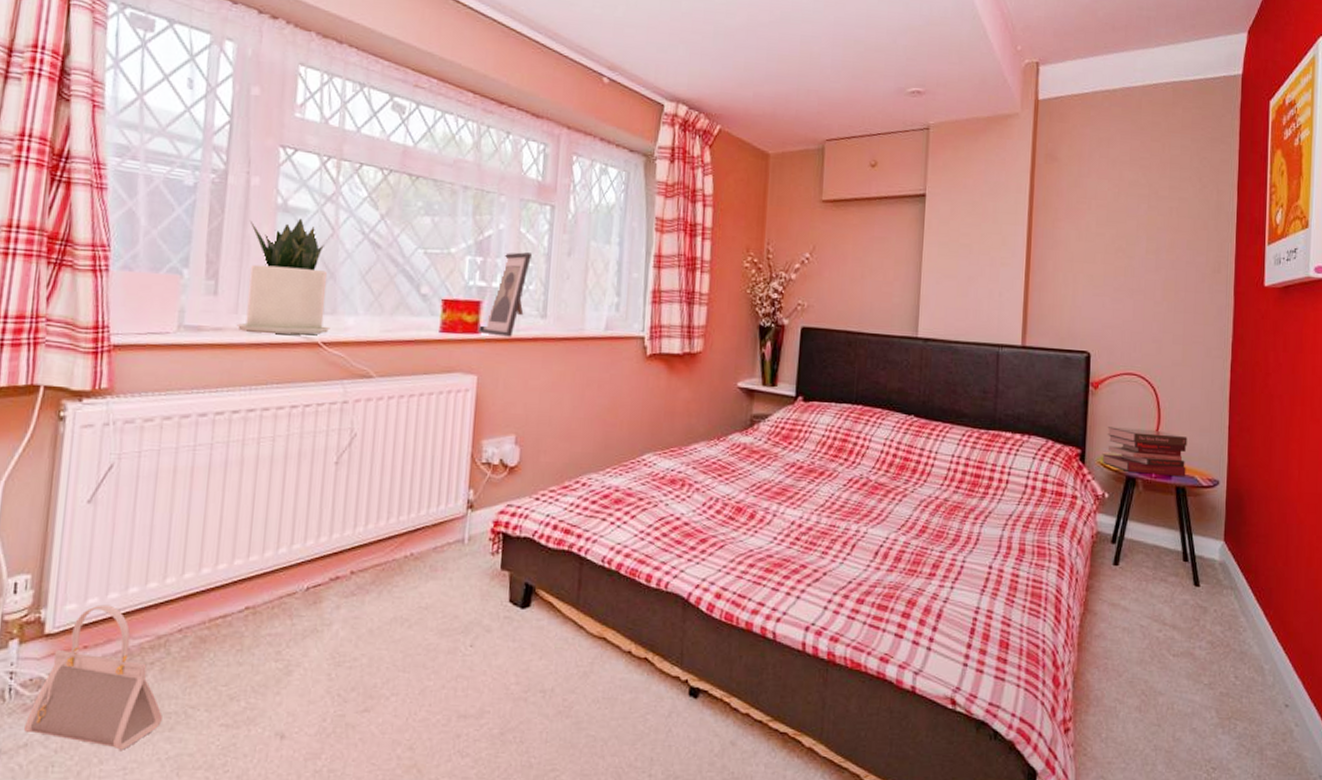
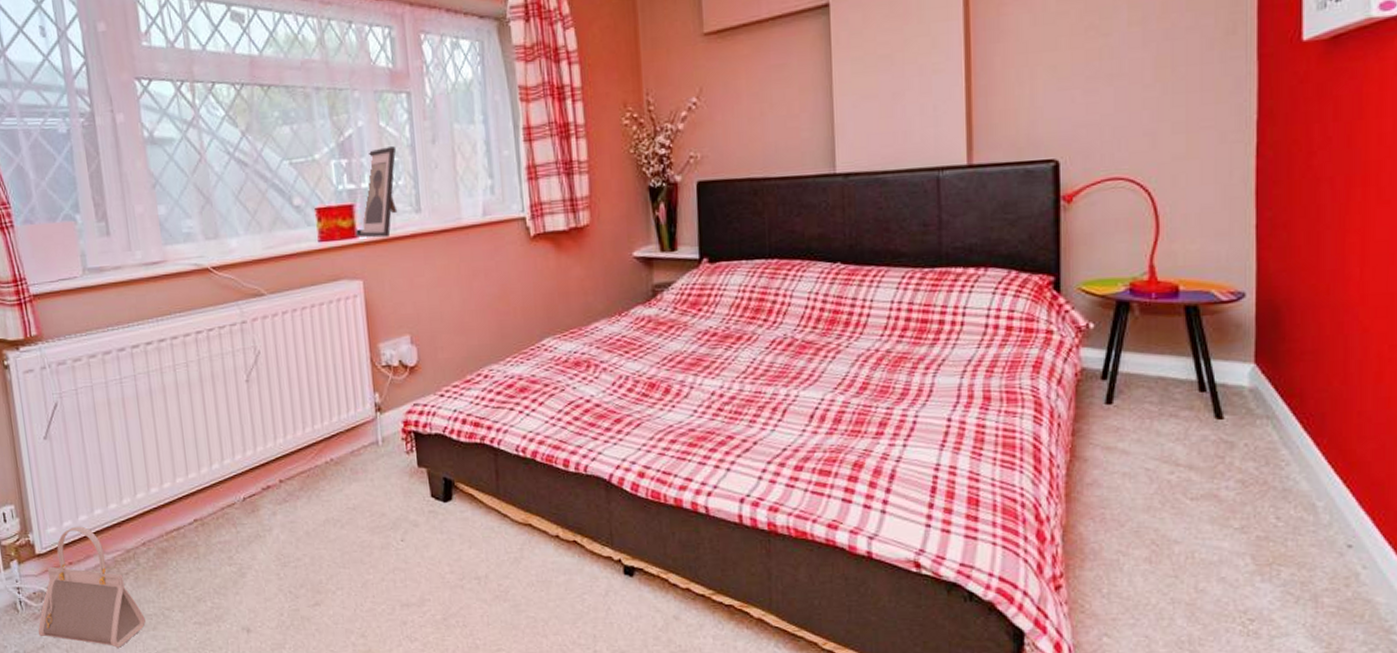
planter: present [236,218,330,336] -> none [123,148,217,268]
books: present [1102,427,1188,477] -> none [1082,241,1198,296]

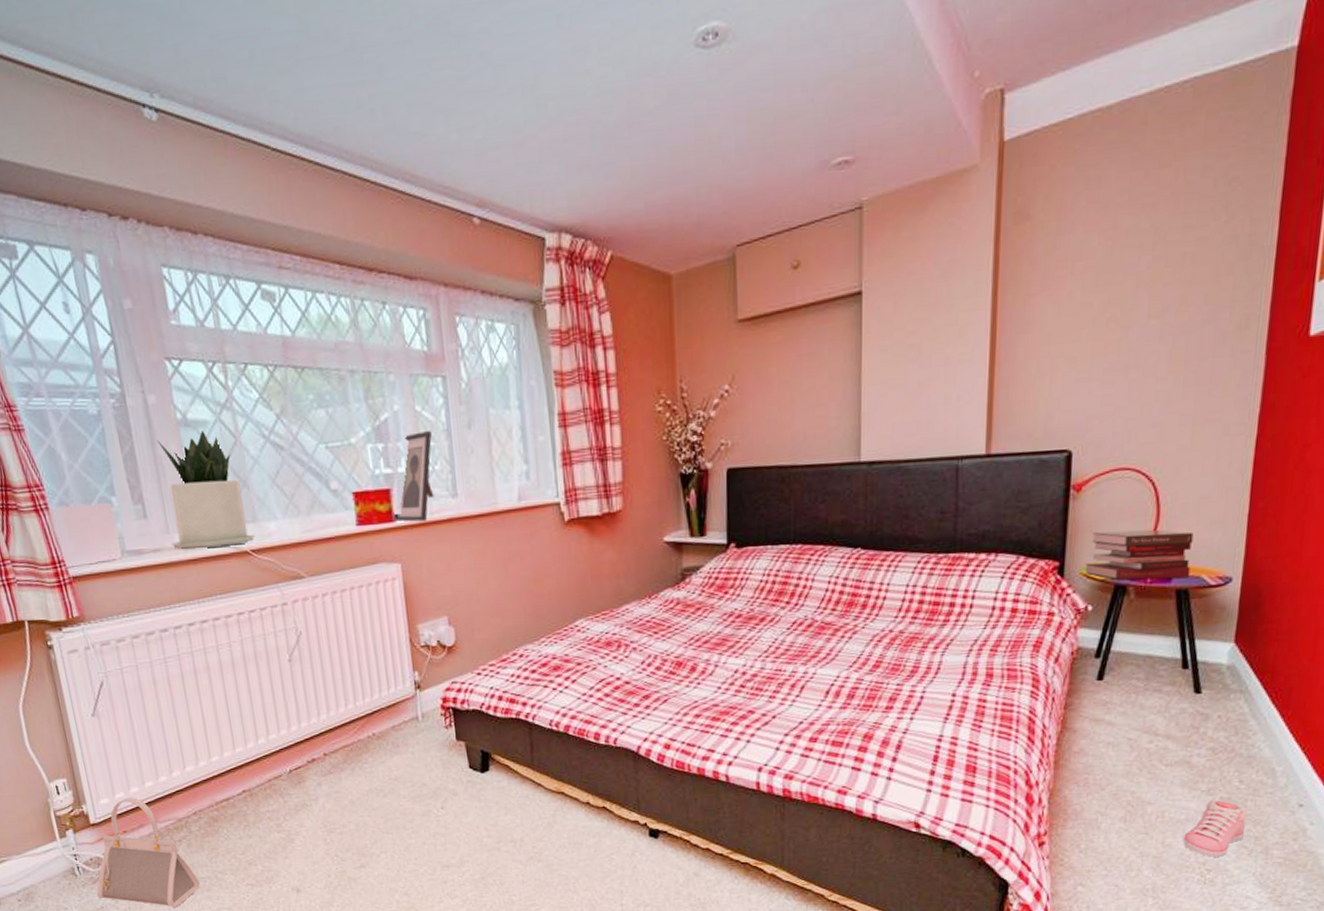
planter: none [123,148,217,268] -> present [157,431,255,550]
books: none [1082,241,1198,296] -> present [1084,529,1194,580]
sneaker: none [1219,539,1289,605] -> present [1183,800,1247,857]

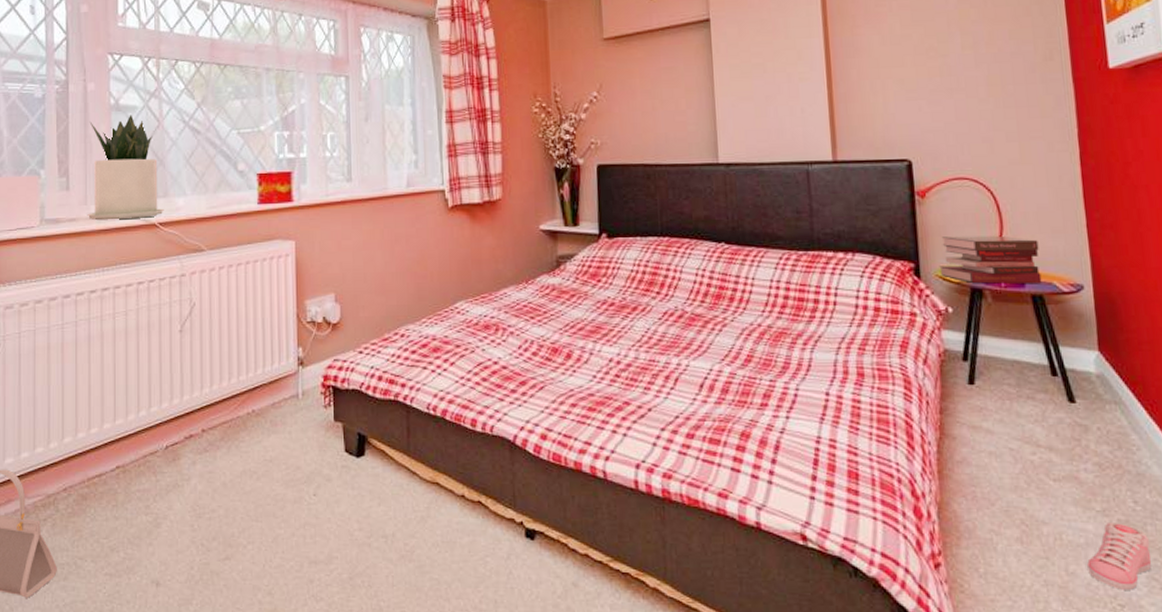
picture frame: present [392,431,434,522] -> none [291,122,333,203]

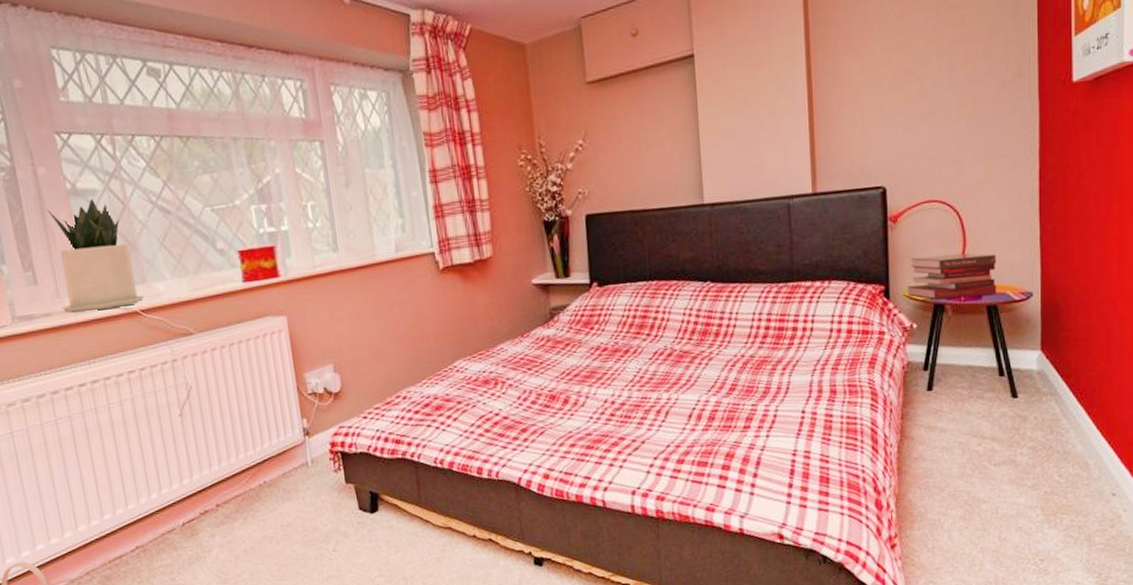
sneaker: present [1087,523,1152,590] -> none [1017,494,1069,548]

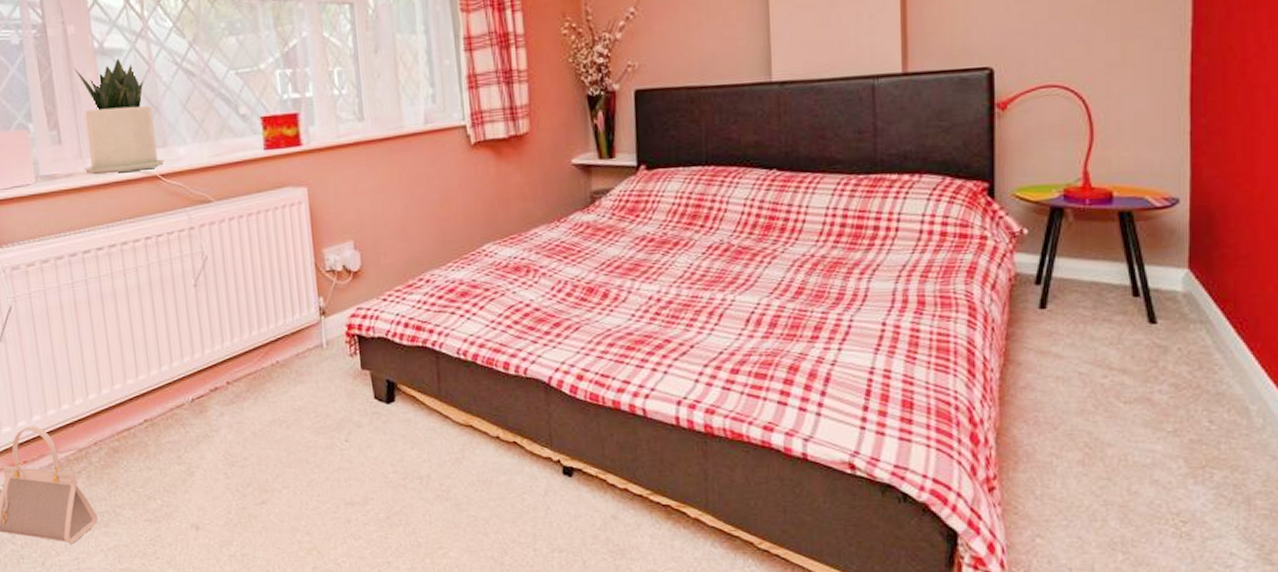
books: present [907,253,997,299] -> none [1017,148,1132,202]

